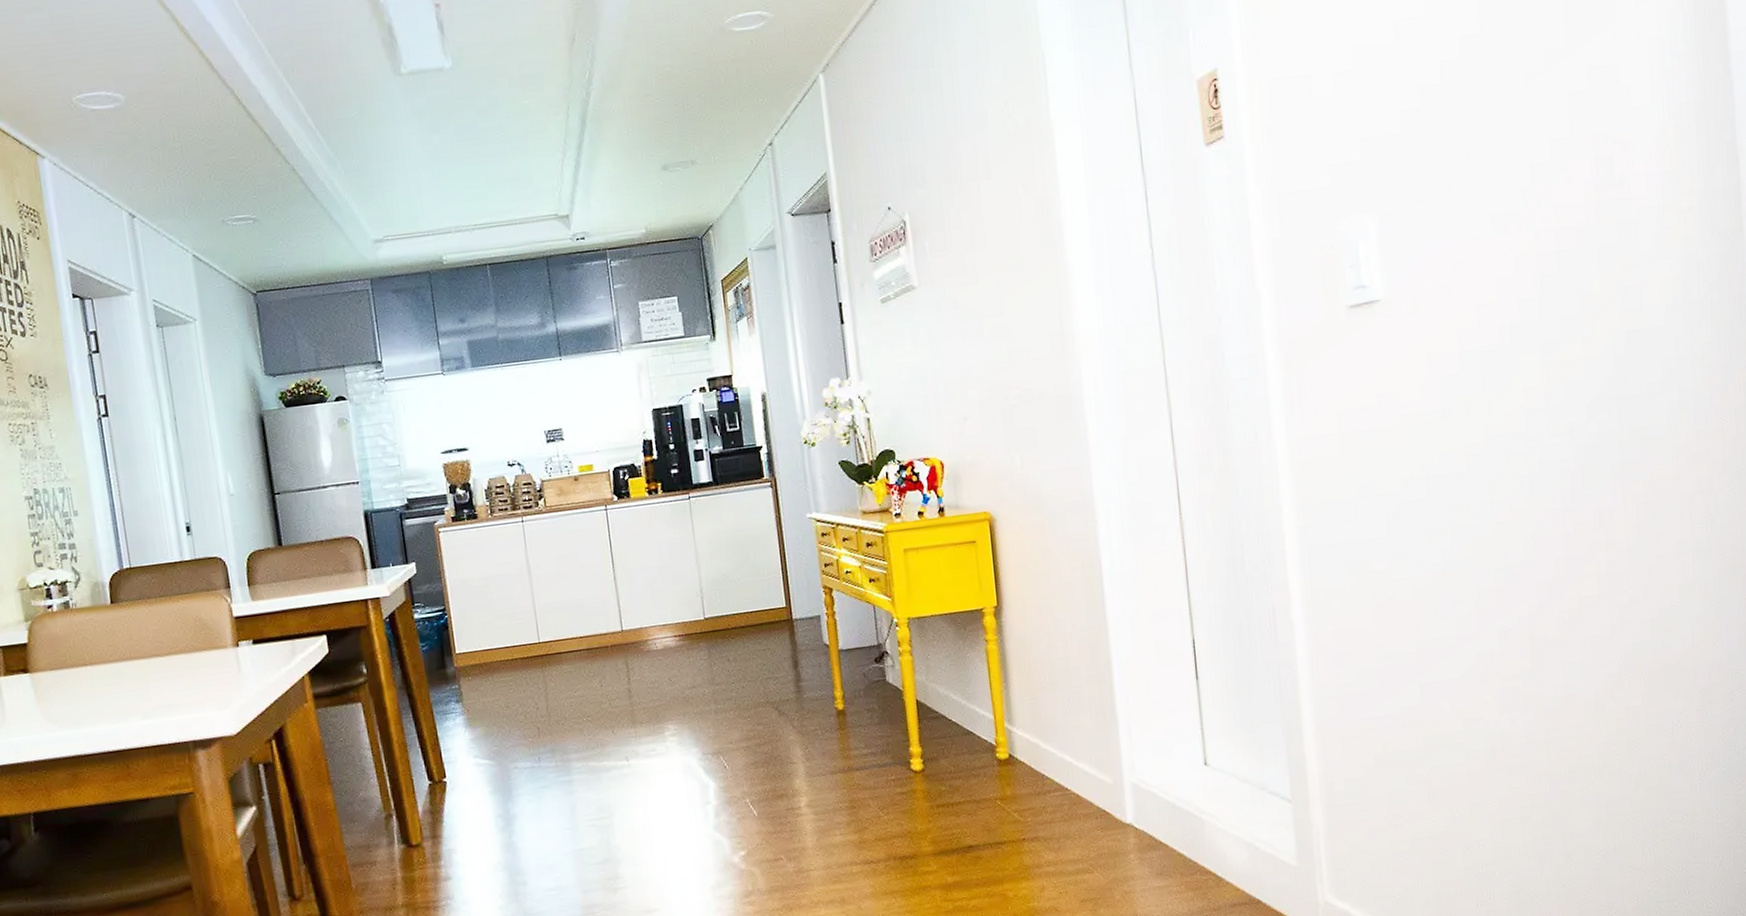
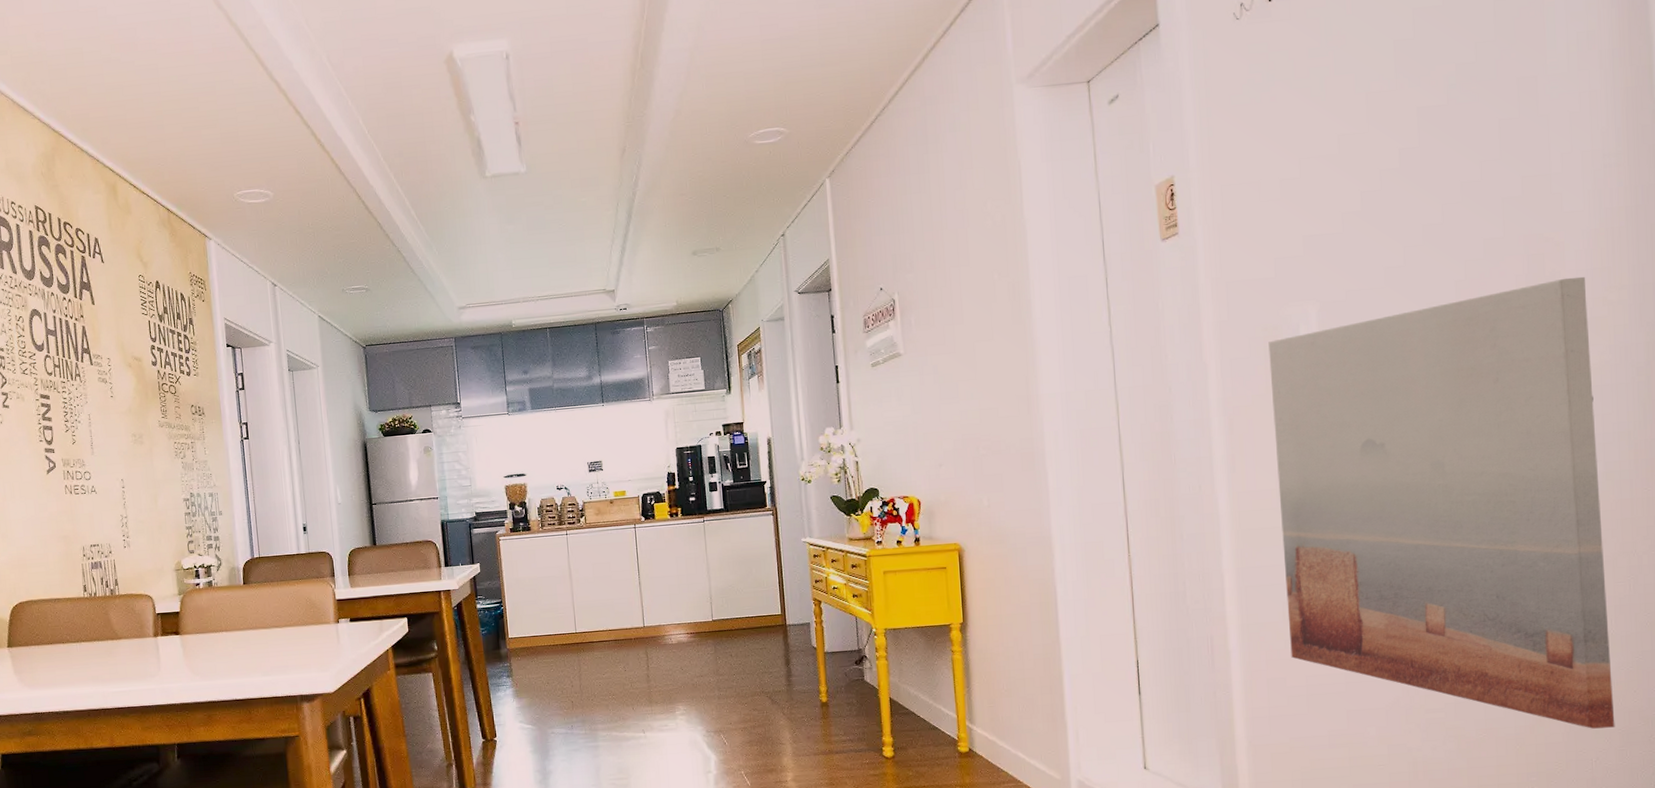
wall art: none [1325,181,1695,689] -> present [1268,276,1615,729]

